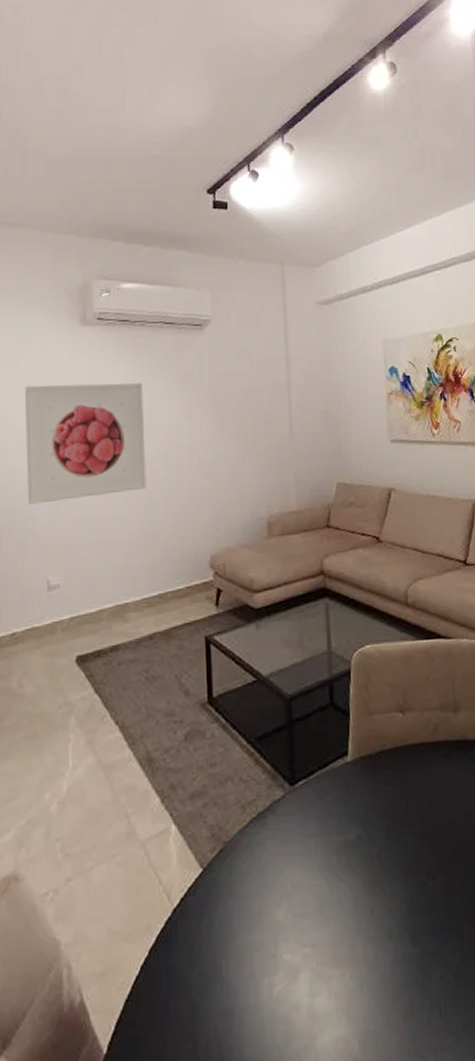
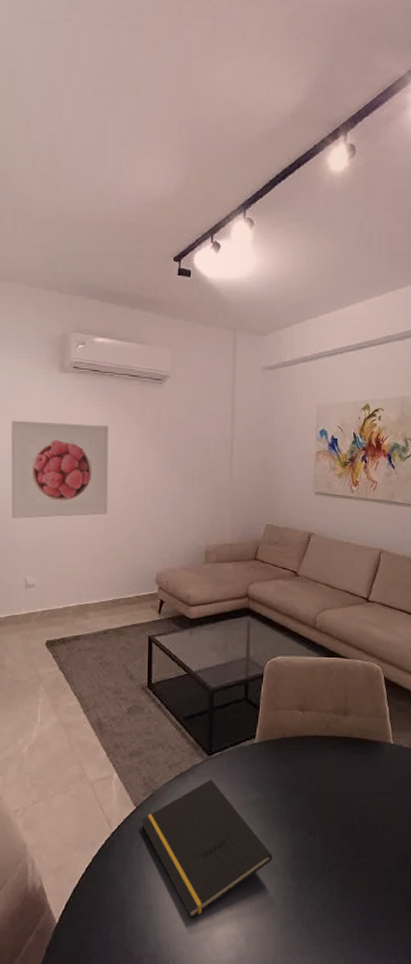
notepad: none [211,817,384,1022] -> present [141,779,272,919]

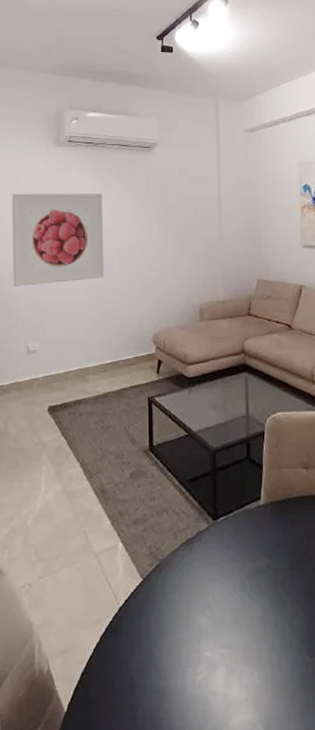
notepad: present [141,779,272,919] -> none [149,546,287,704]

